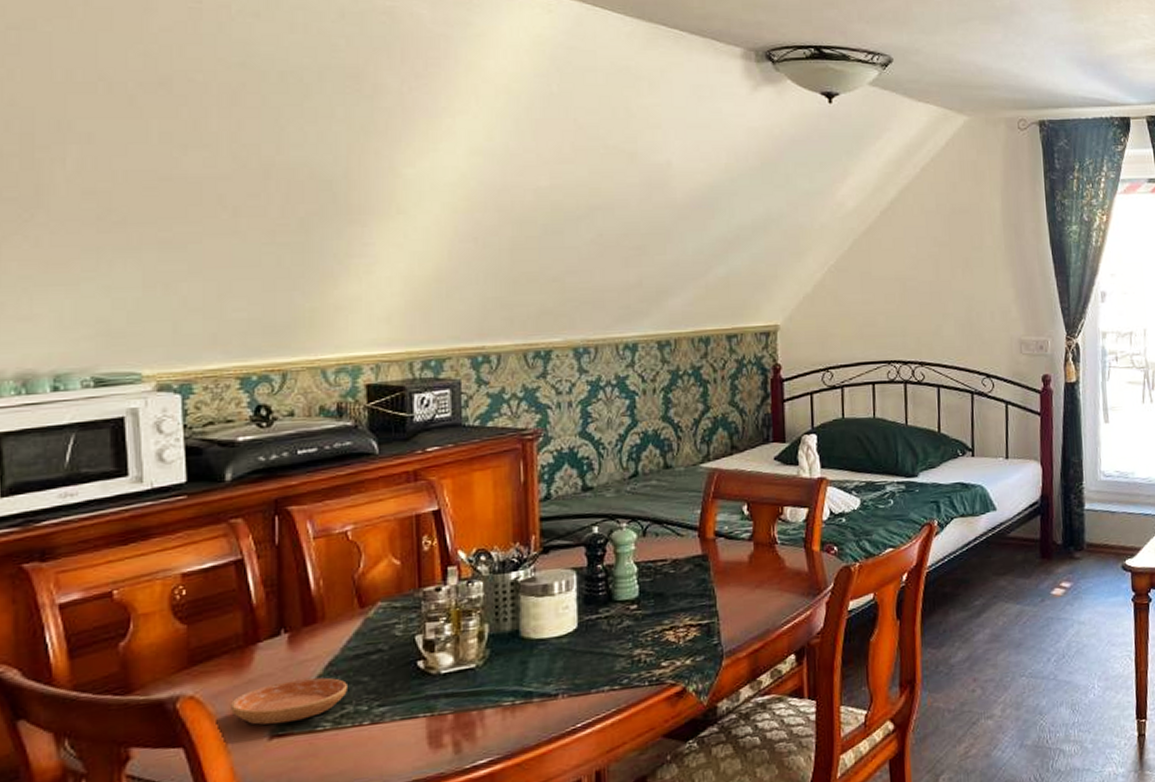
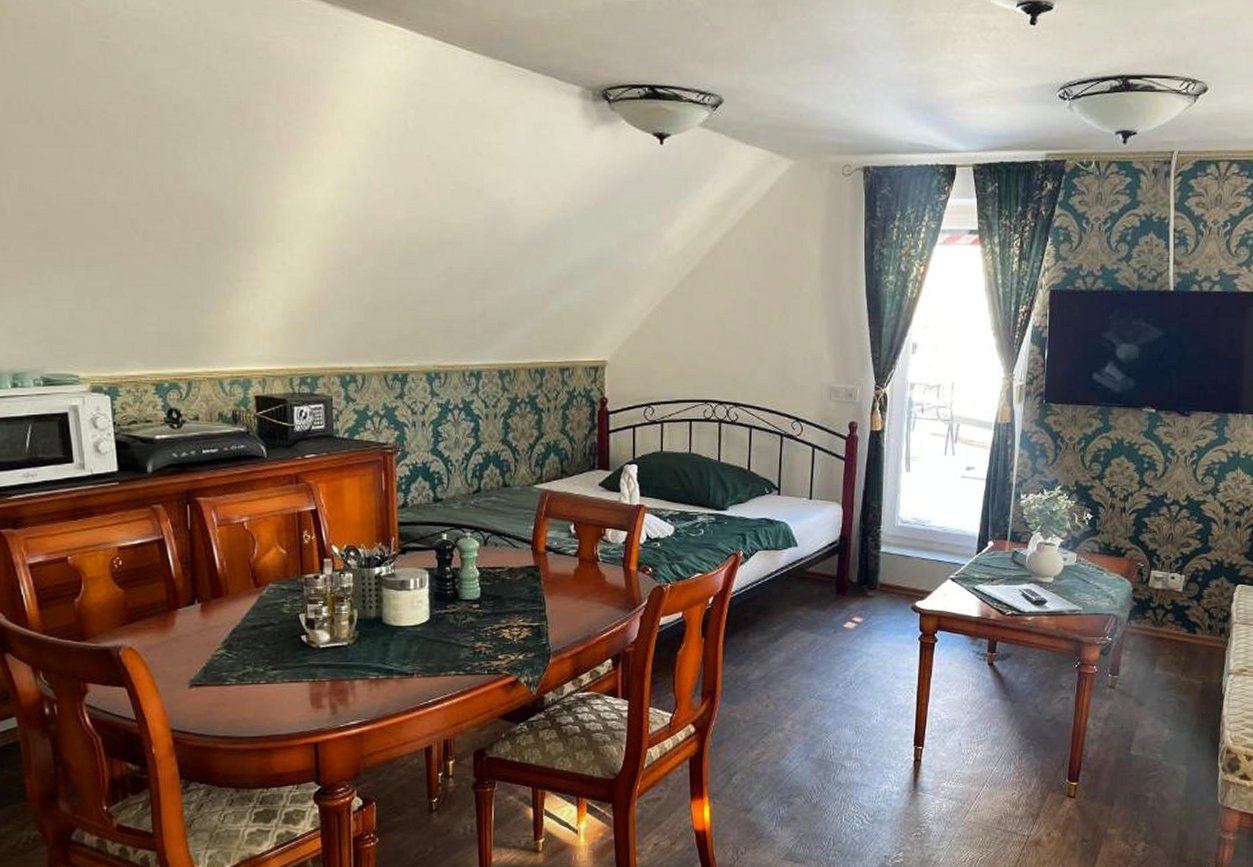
saucer: present [229,677,347,725] -> none [159,642,247,676]

